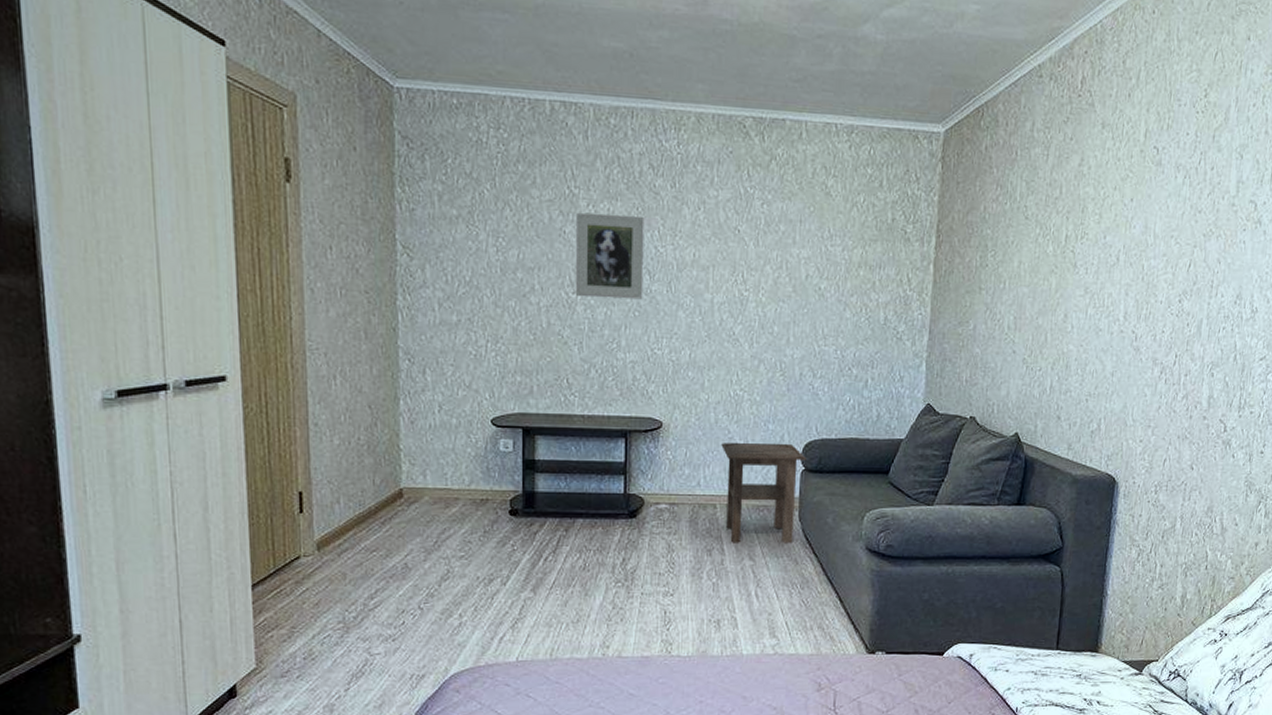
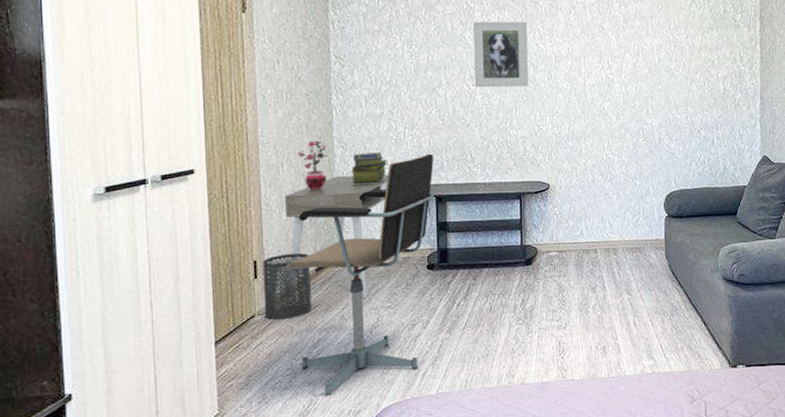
trash can: none [309,485,370,564] -> present [262,252,313,321]
desk: none [337,396,479,546] -> present [284,175,402,301]
office chair: none [339,375,521,656] -> present [287,153,434,396]
potted plant: none [353,349,392,412] -> present [297,140,328,191]
stack of books: none [418,369,465,409] -> present [350,152,388,186]
side table: present [721,443,806,544] -> none [598,196,669,281]

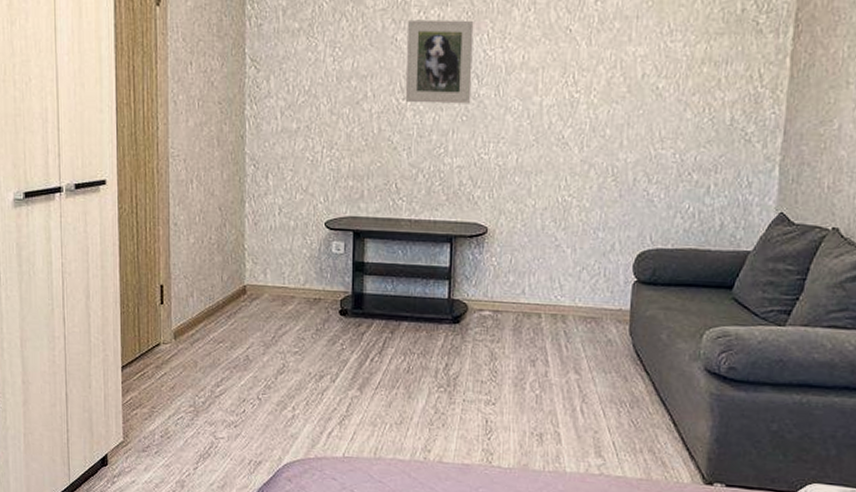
trash can: present [262,252,313,321] -> none [169,280,217,353]
desk: present [284,175,402,301] -> none [193,199,312,340]
office chair: present [287,153,434,396] -> none [193,179,353,441]
potted plant: present [297,140,328,191] -> none [207,156,239,214]
stack of books: present [350,152,388,186] -> none [261,173,302,211]

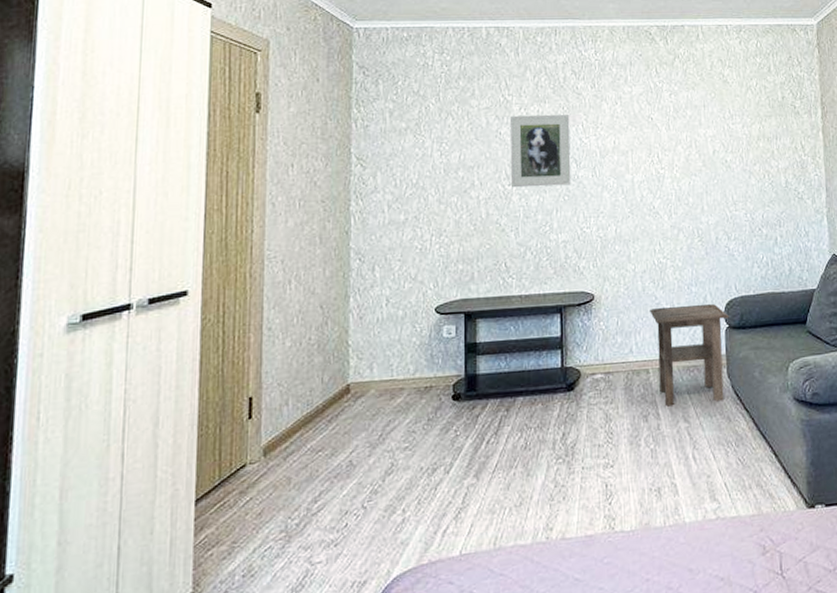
side table: none [547,250,639,359] -> present [650,304,729,407]

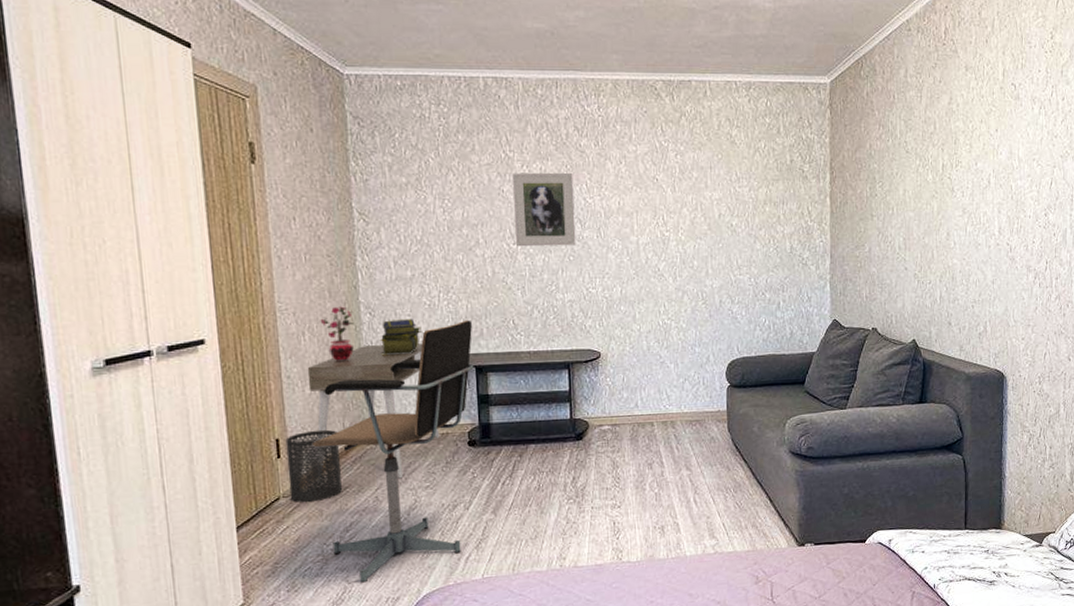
trash can: none [257,385,316,471] -> present [285,429,343,503]
office chair: none [288,263,463,564] -> present [313,320,474,583]
desk: none [288,289,423,445] -> present [307,343,440,482]
potted plant: none [308,252,343,312] -> present [320,306,355,362]
stack of books: none [367,264,411,304] -> present [380,319,422,356]
side table: present [650,304,729,407] -> none [654,364,731,456]

